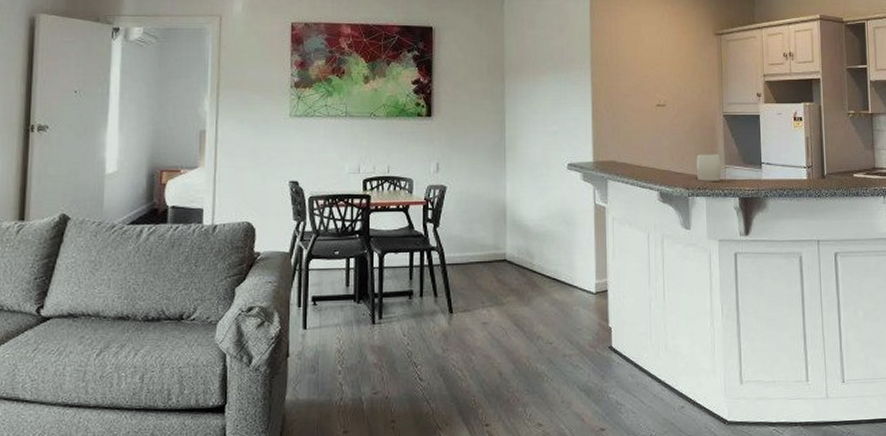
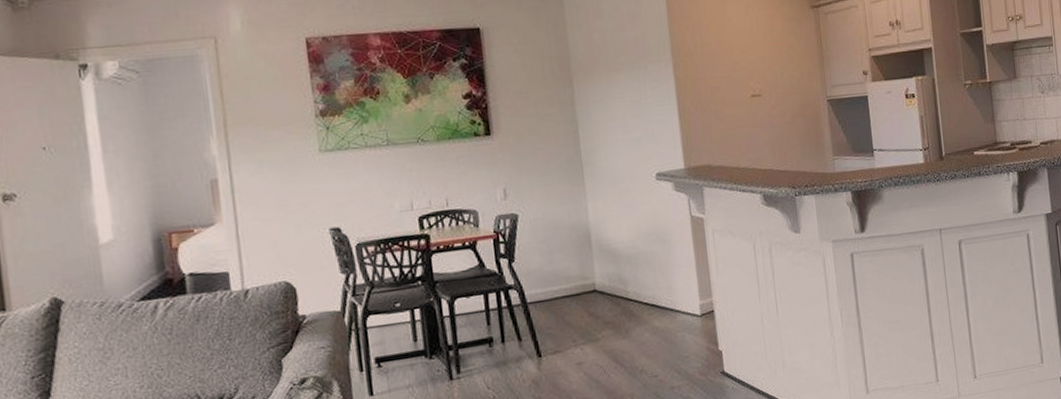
mug: present [696,154,721,181] -> none [800,145,830,178]

